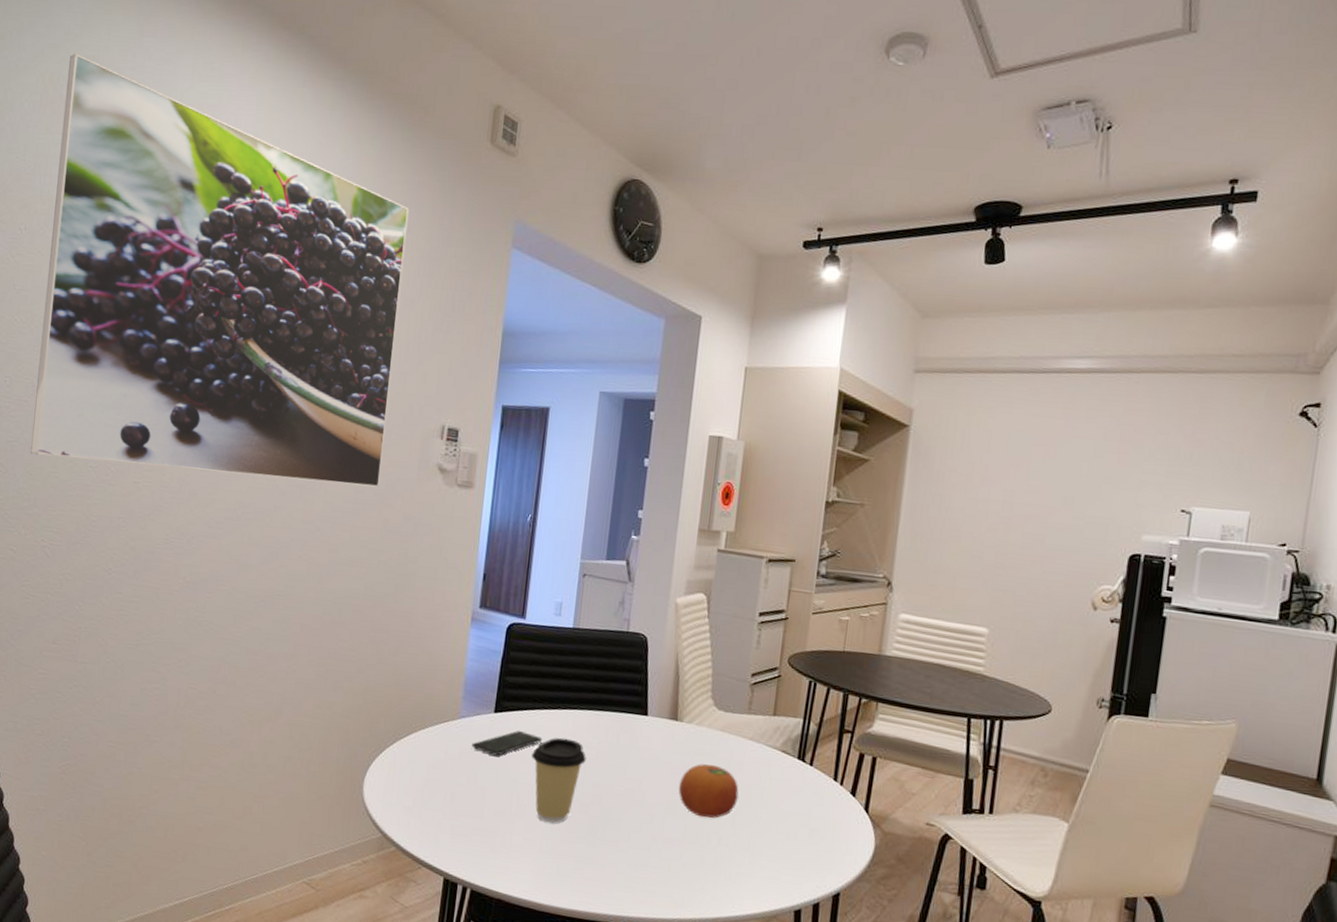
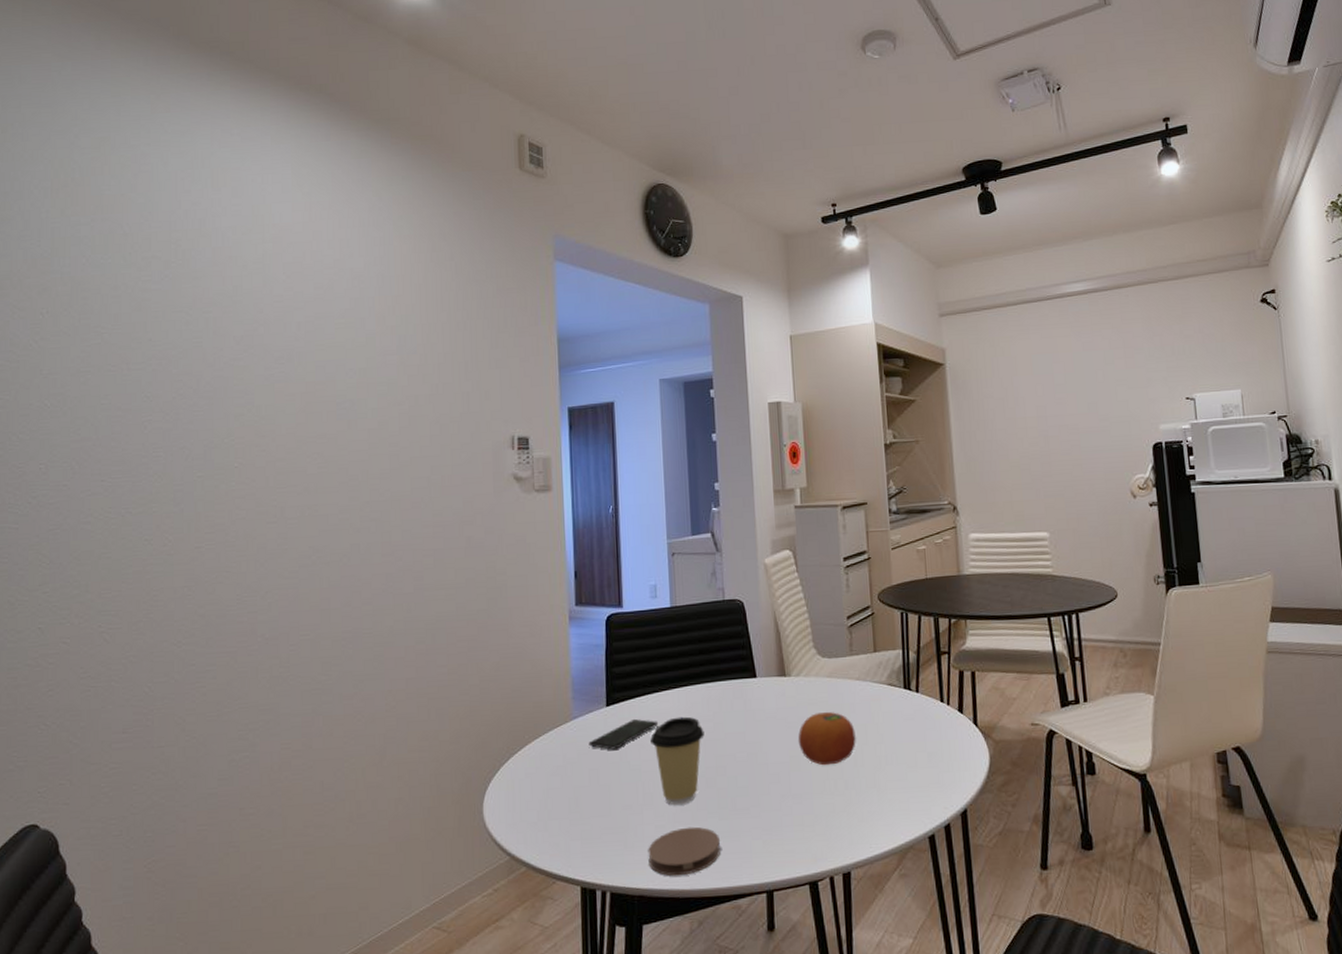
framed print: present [31,53,409,487] -> none [77,136,456,539]
coaster: none [511,845,585,891] -> present [648,826,721,876]

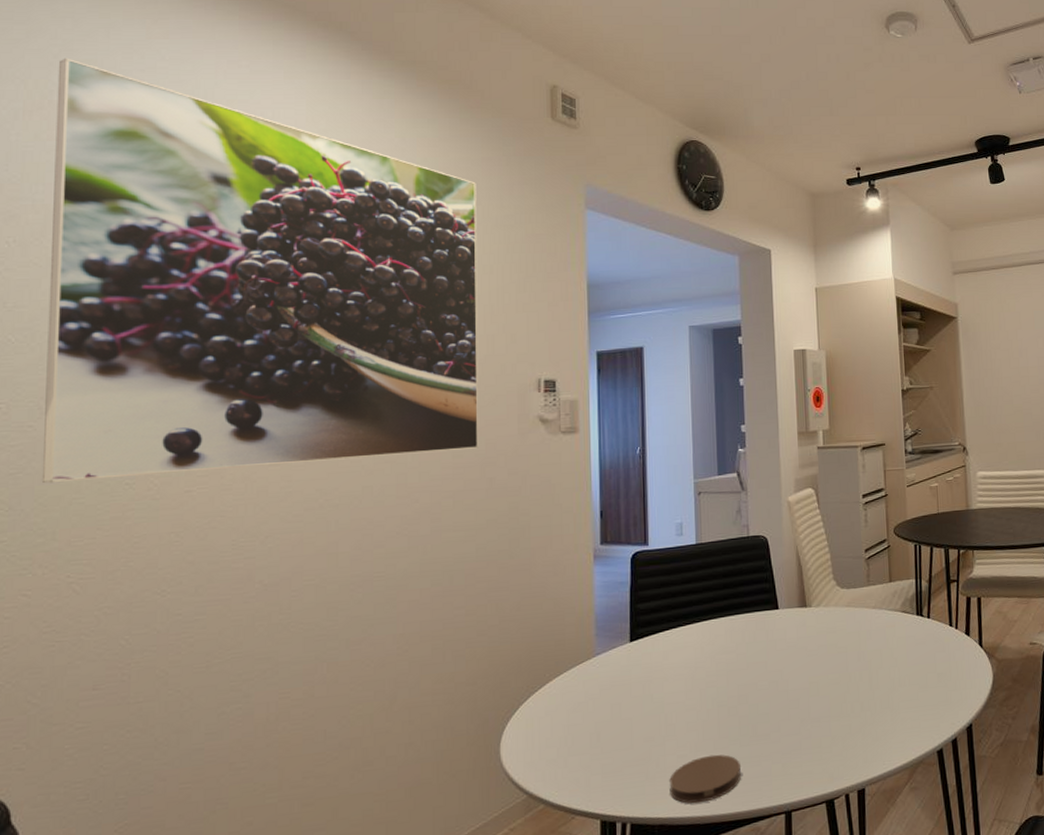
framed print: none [77,136,456,539] -> present [43,58,479,484]
smartphone: present [588,718,658,750] -> none [611,652,681,684]
coffee cup: present [650,716,705,806] -> none [674,648,727,735]
fruit: present [798,711,856,766] -> none [818,638,872,690]

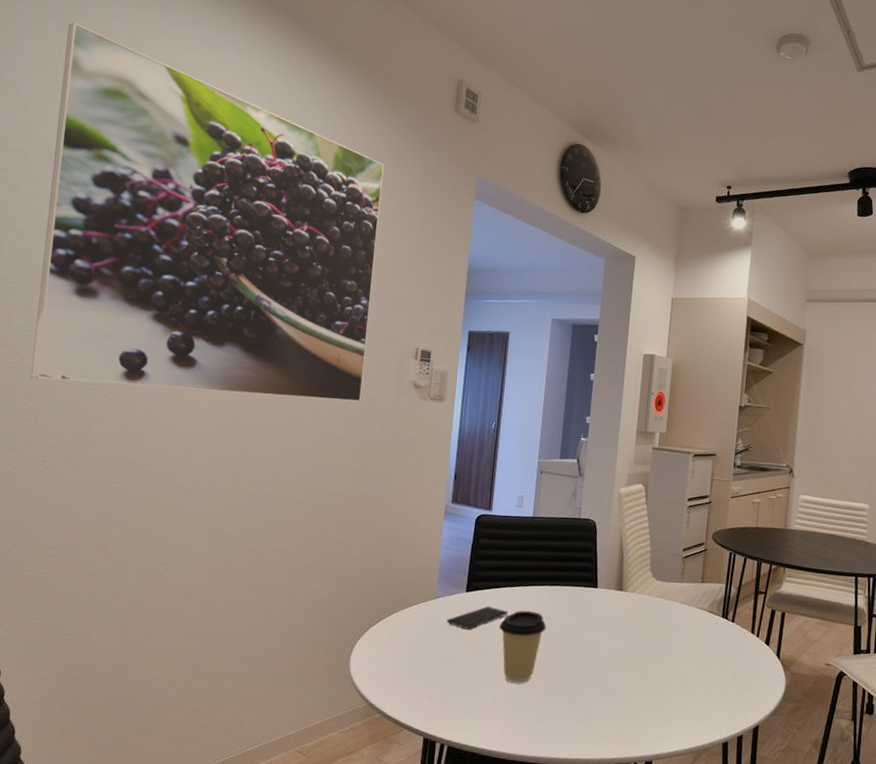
smartphone: none [611,652,681,684] -> present [446,605,508,629]
coaster: present [669,754,742,804] -> none [483,702,547,742]
coffee cup: none [674,648,727,735] -> present [499,610,546,684]

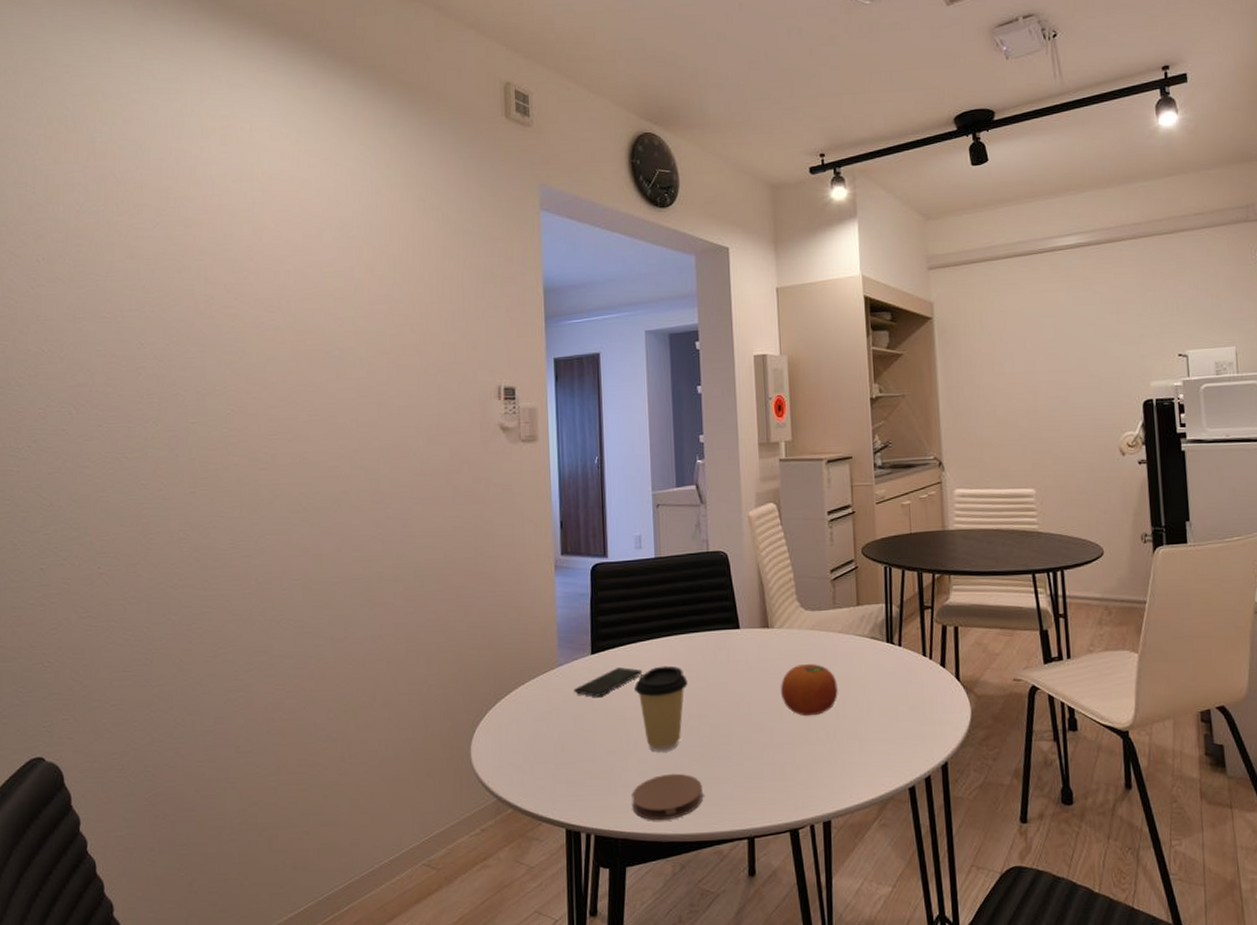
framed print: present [31,22,385,402] -> none [70,83,444,483]
coaster: none [483,702,547,742] -> present [631,773,704,821]
fruit: none [625,626,675,671] -> present [781,663,838,717]

